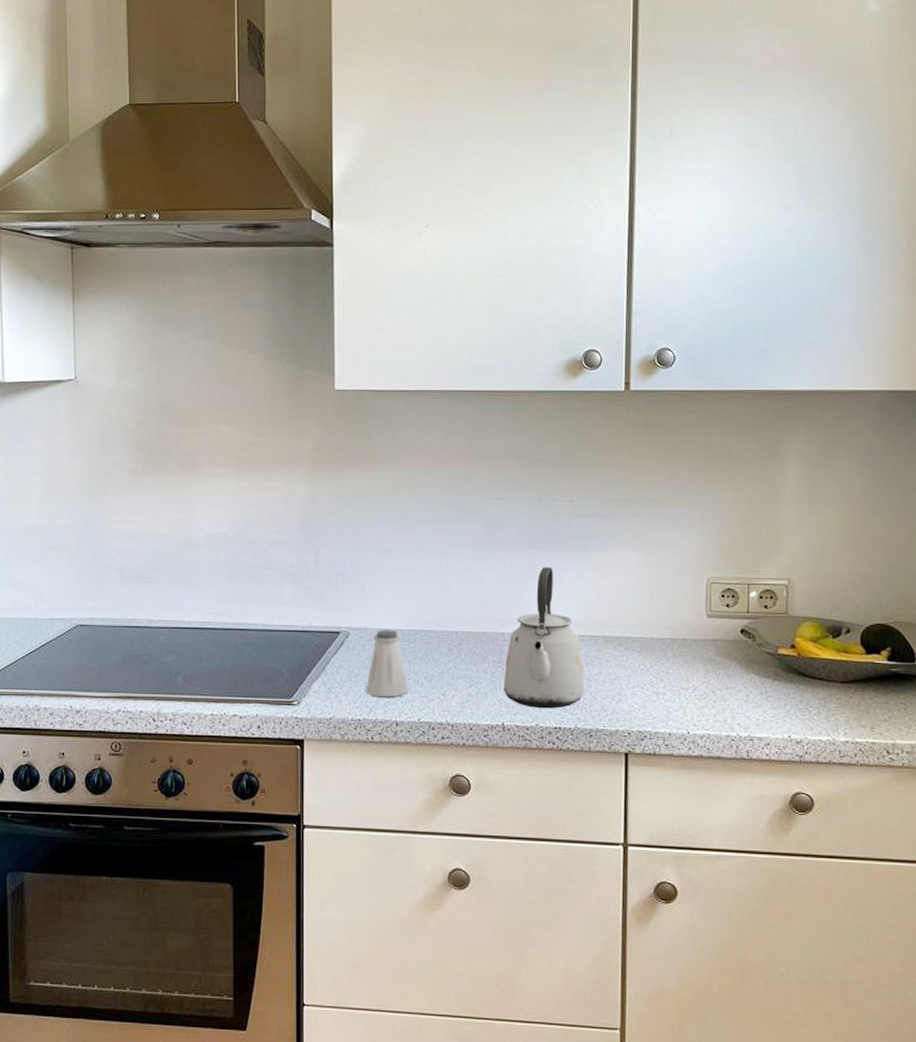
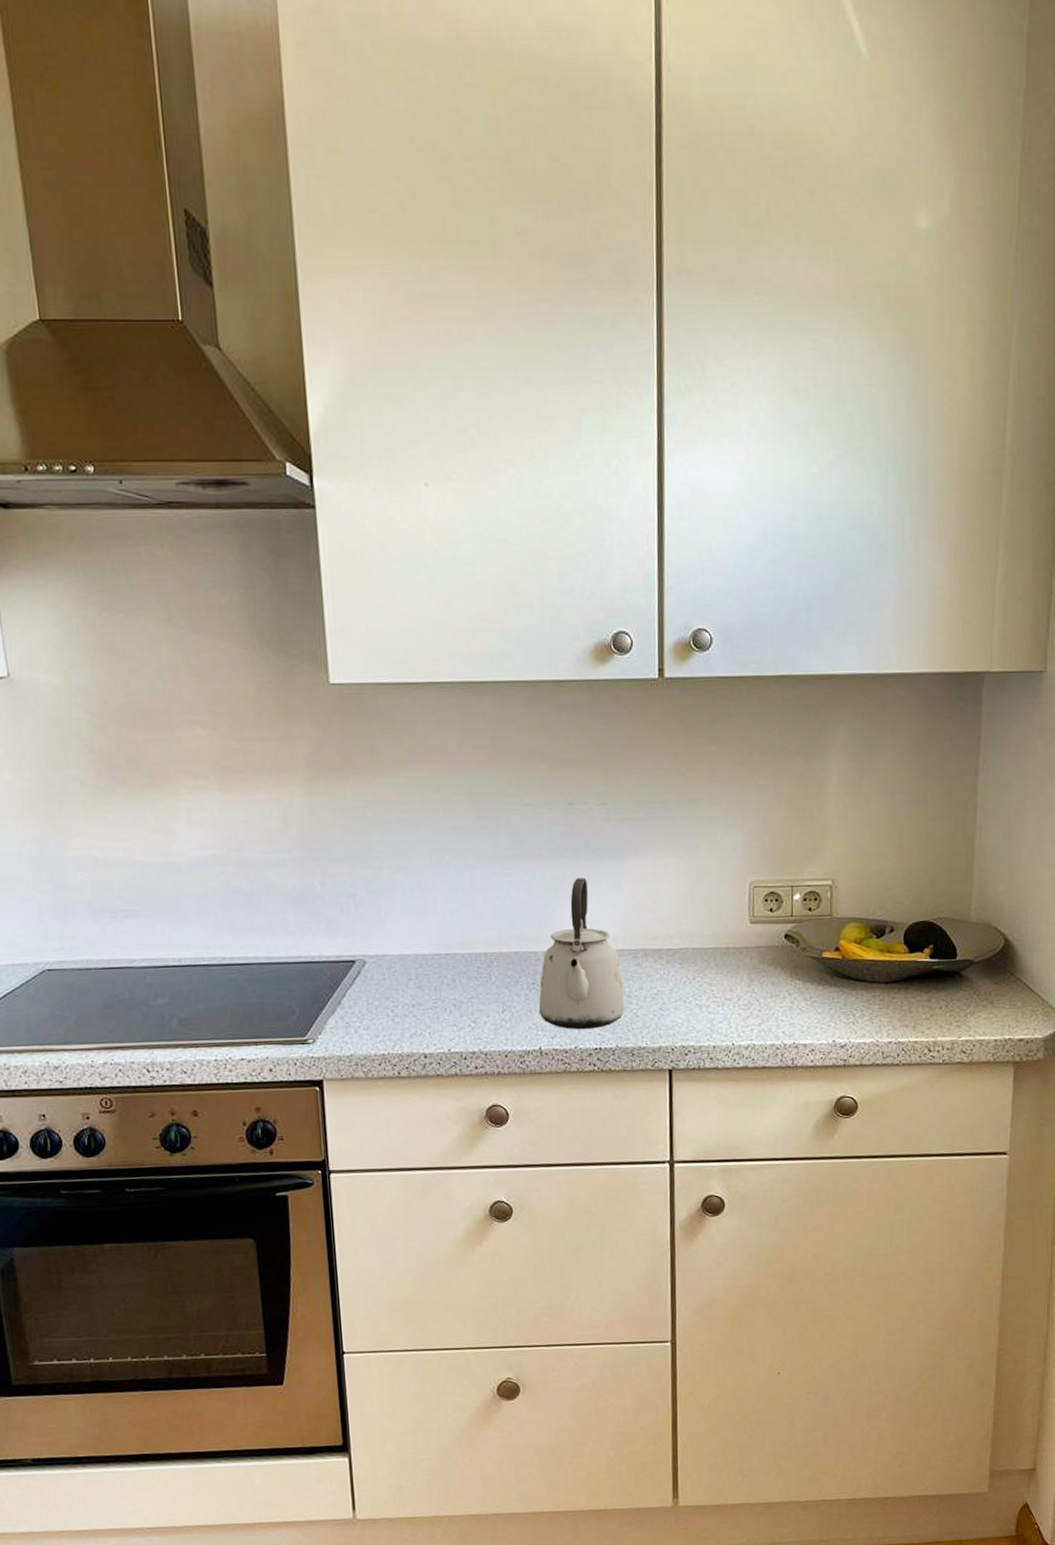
saltshaker: present [365,630,409,696] -> none [388,955,436,1028]

